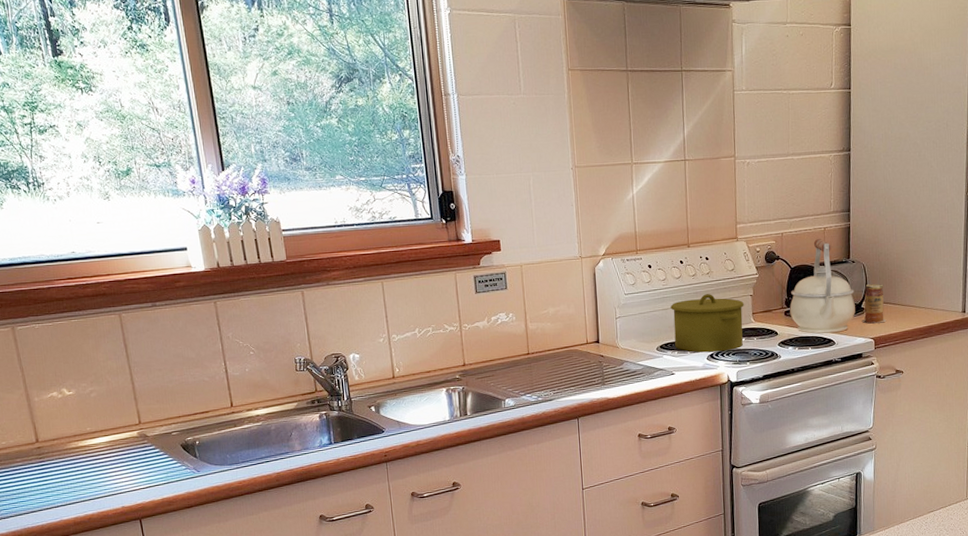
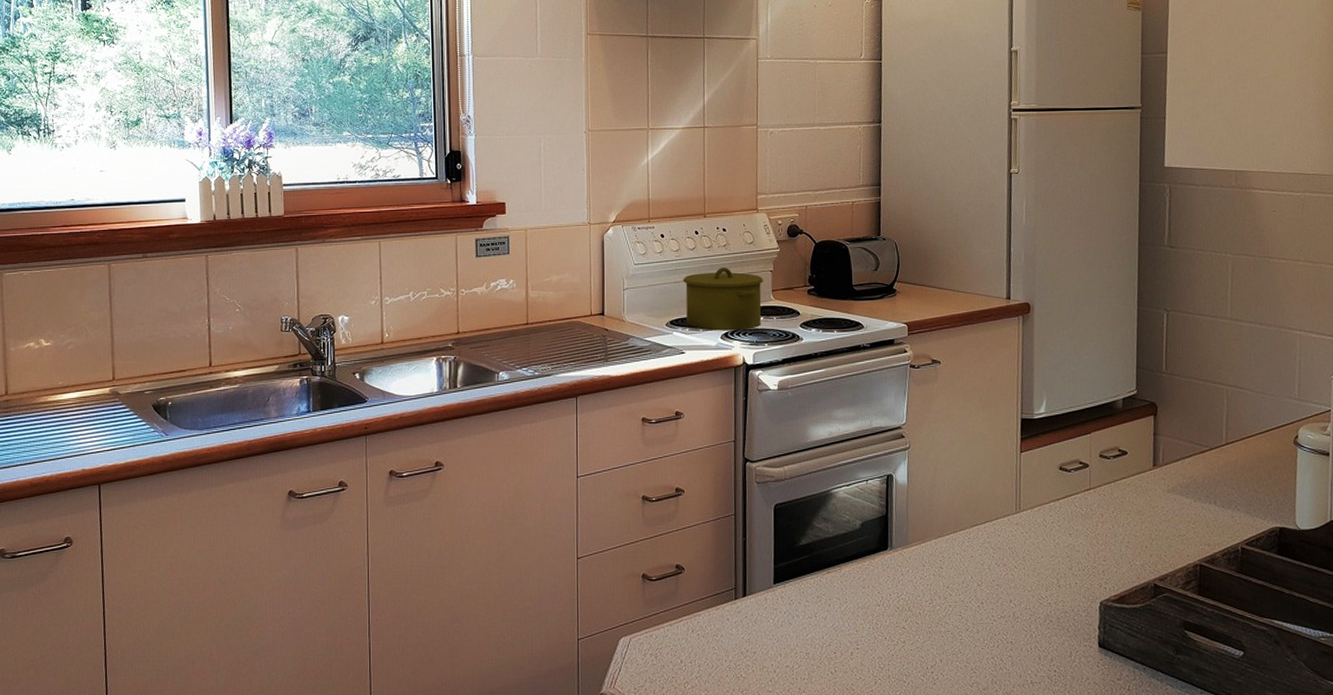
kettle: present [790,238,855,334] -> none [813,212,886,317]
canister: present [861,284,887,324] -> none [893,264,921,307]

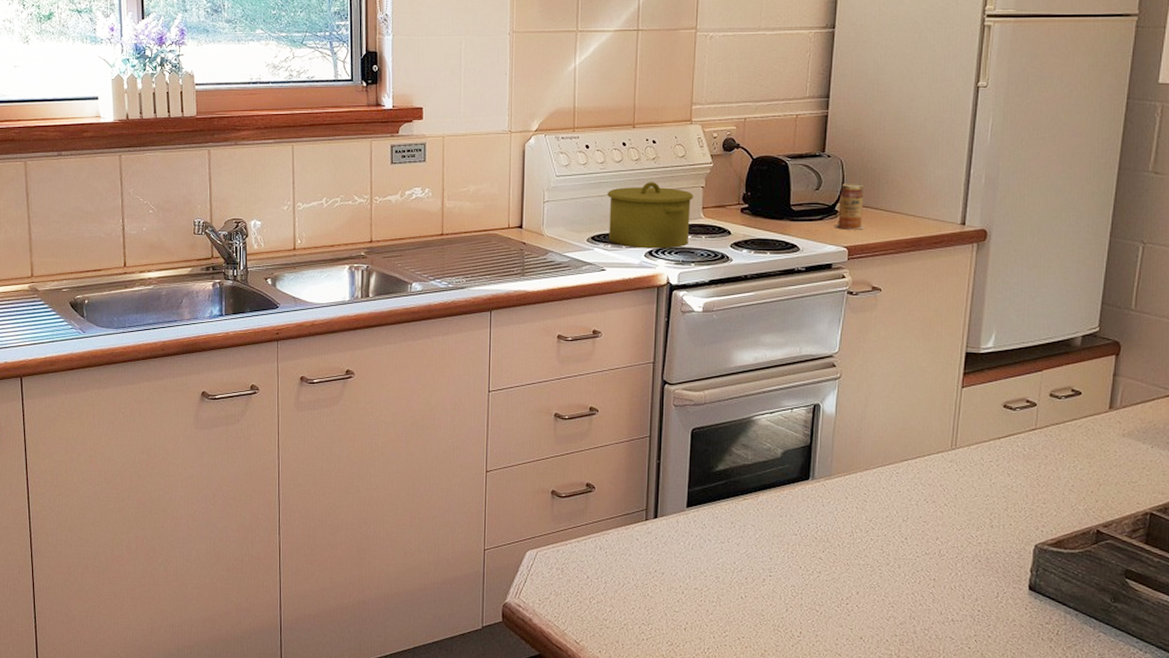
canister: none [893,264,921,307] -> present [834,184,865,230]

